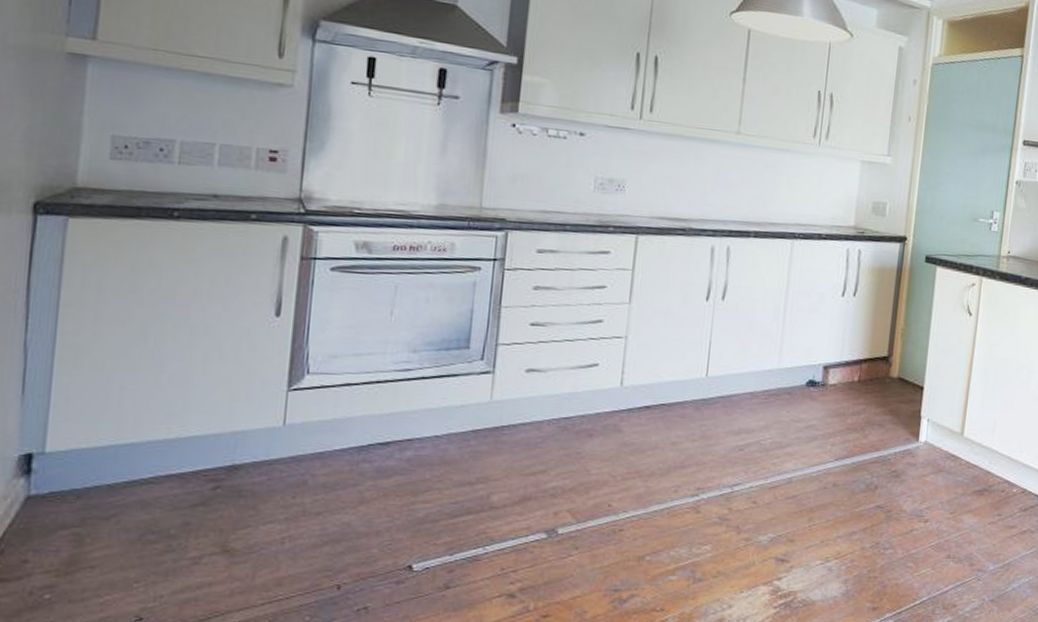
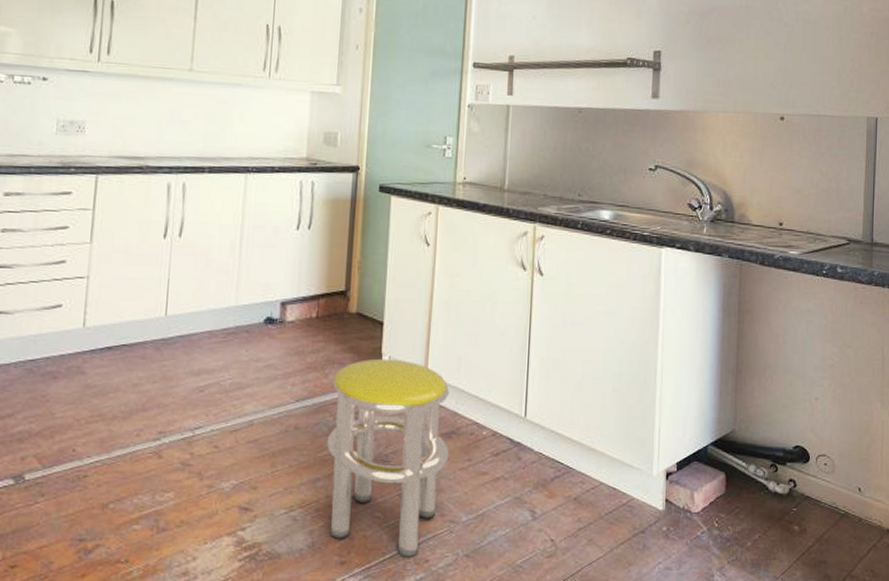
stool: none [863,421,984,604] -> present [327,358,450,559]

